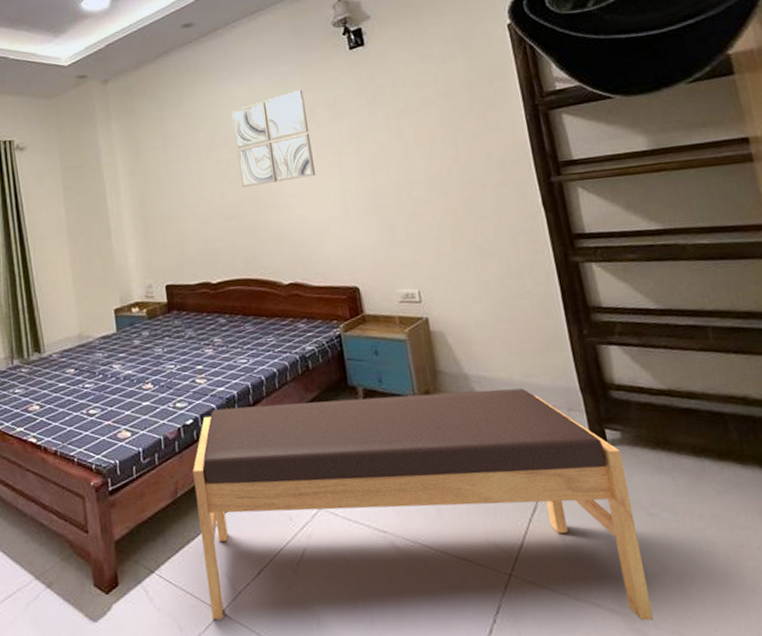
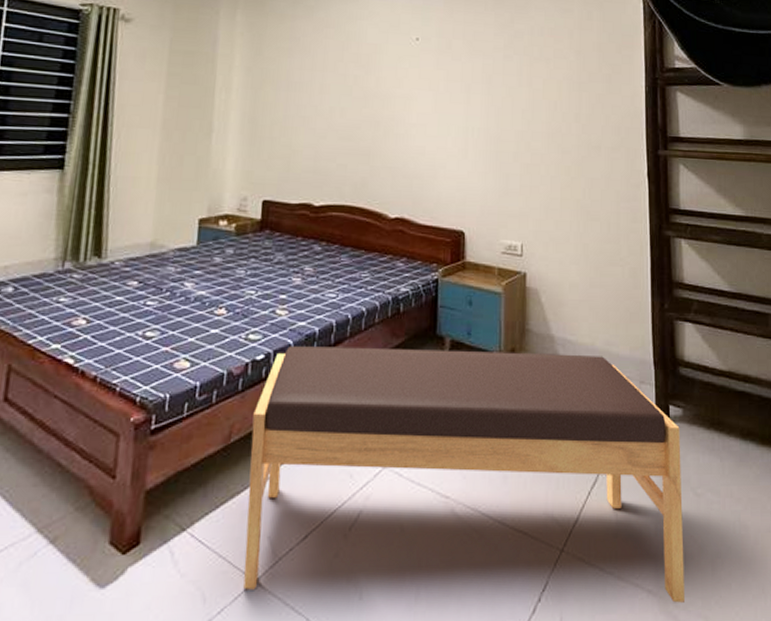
wall art: present [231,90,316,188] -> none [365,18,444,110]

